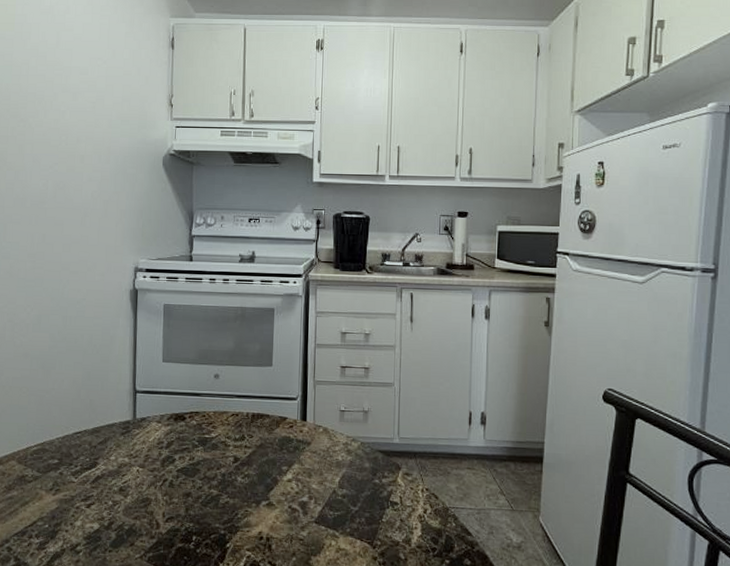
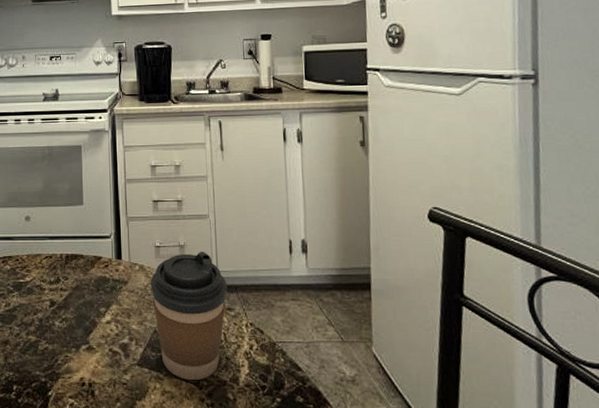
coffee cup: none [332,417,407,540] -> present [150,251,228,380]

